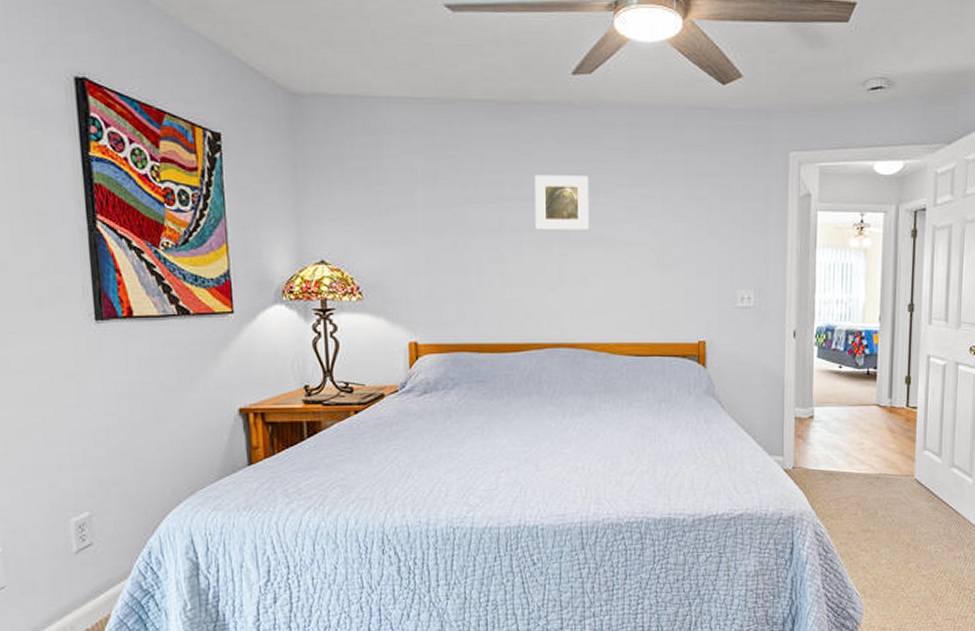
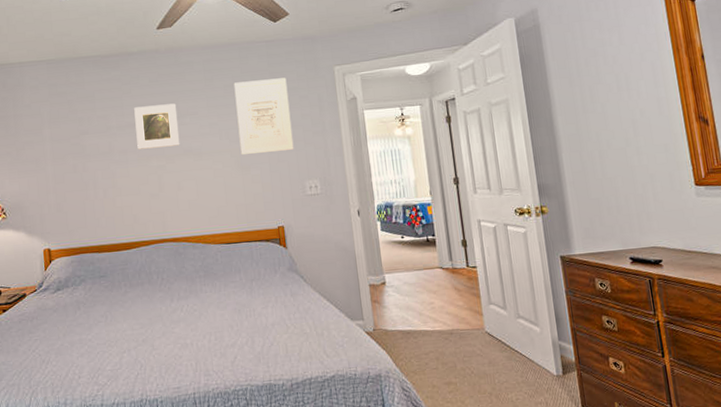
wall art: none [663,157,730,250] -> present [234,77,294,155]

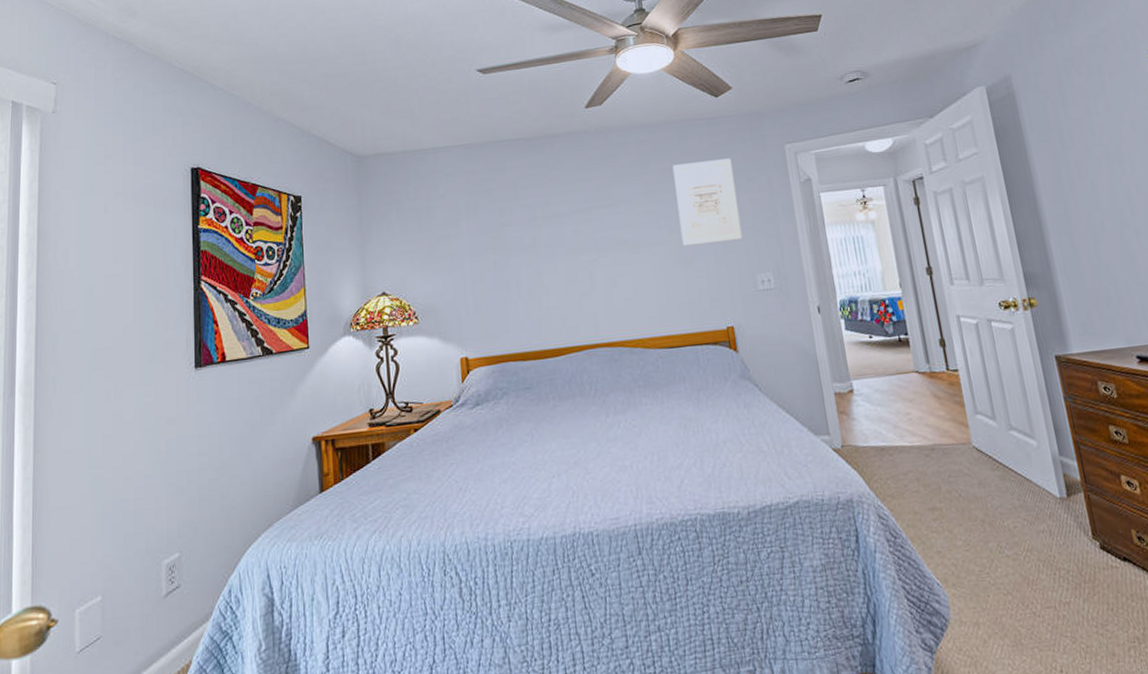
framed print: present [134,103,180,150] -> none [561,189,614,242]

